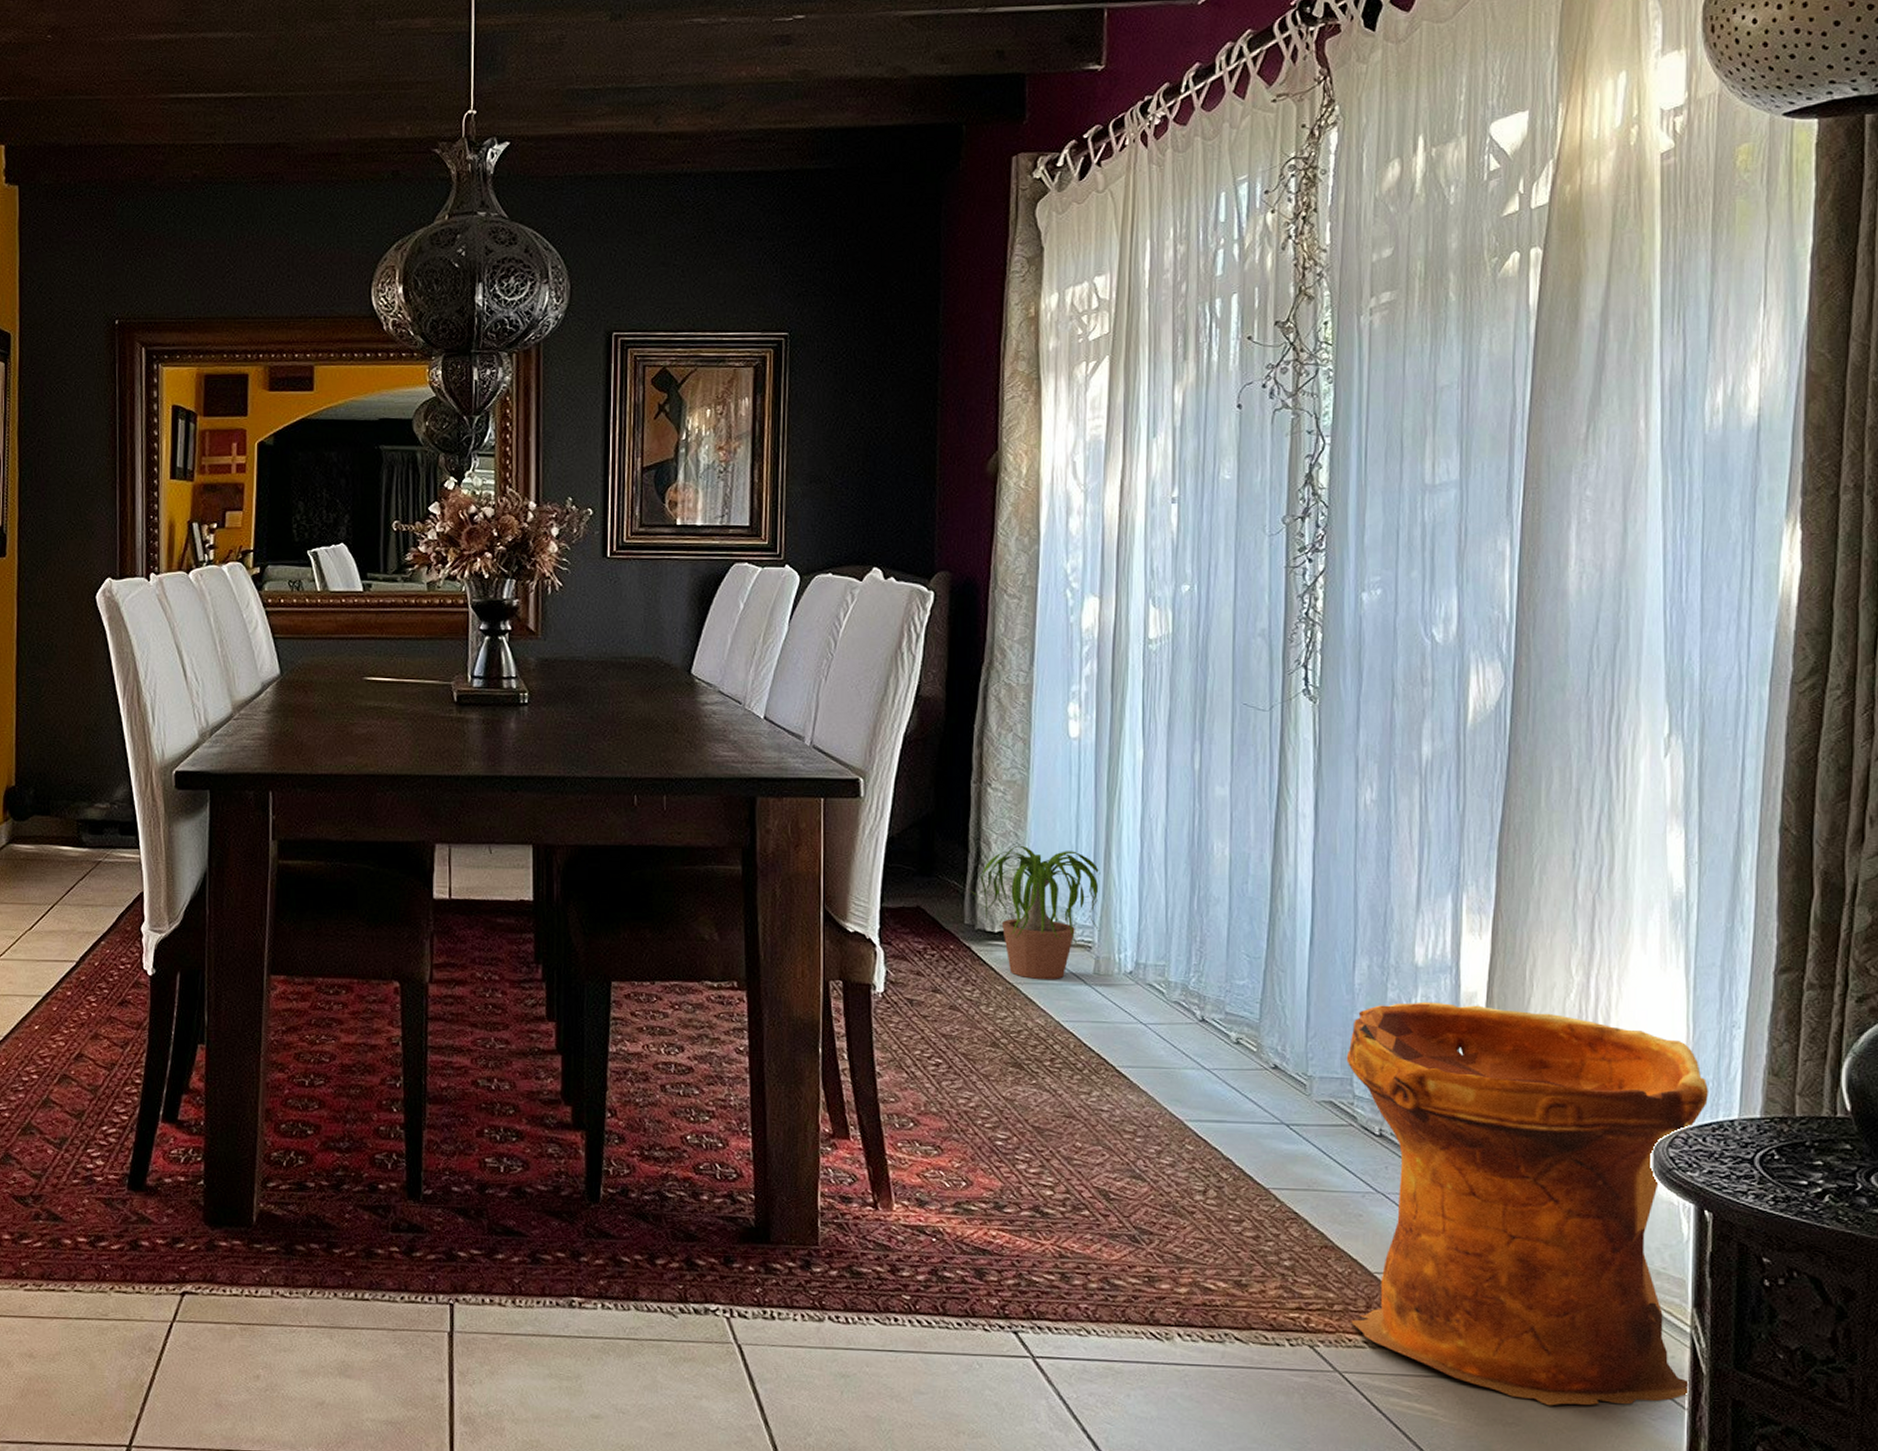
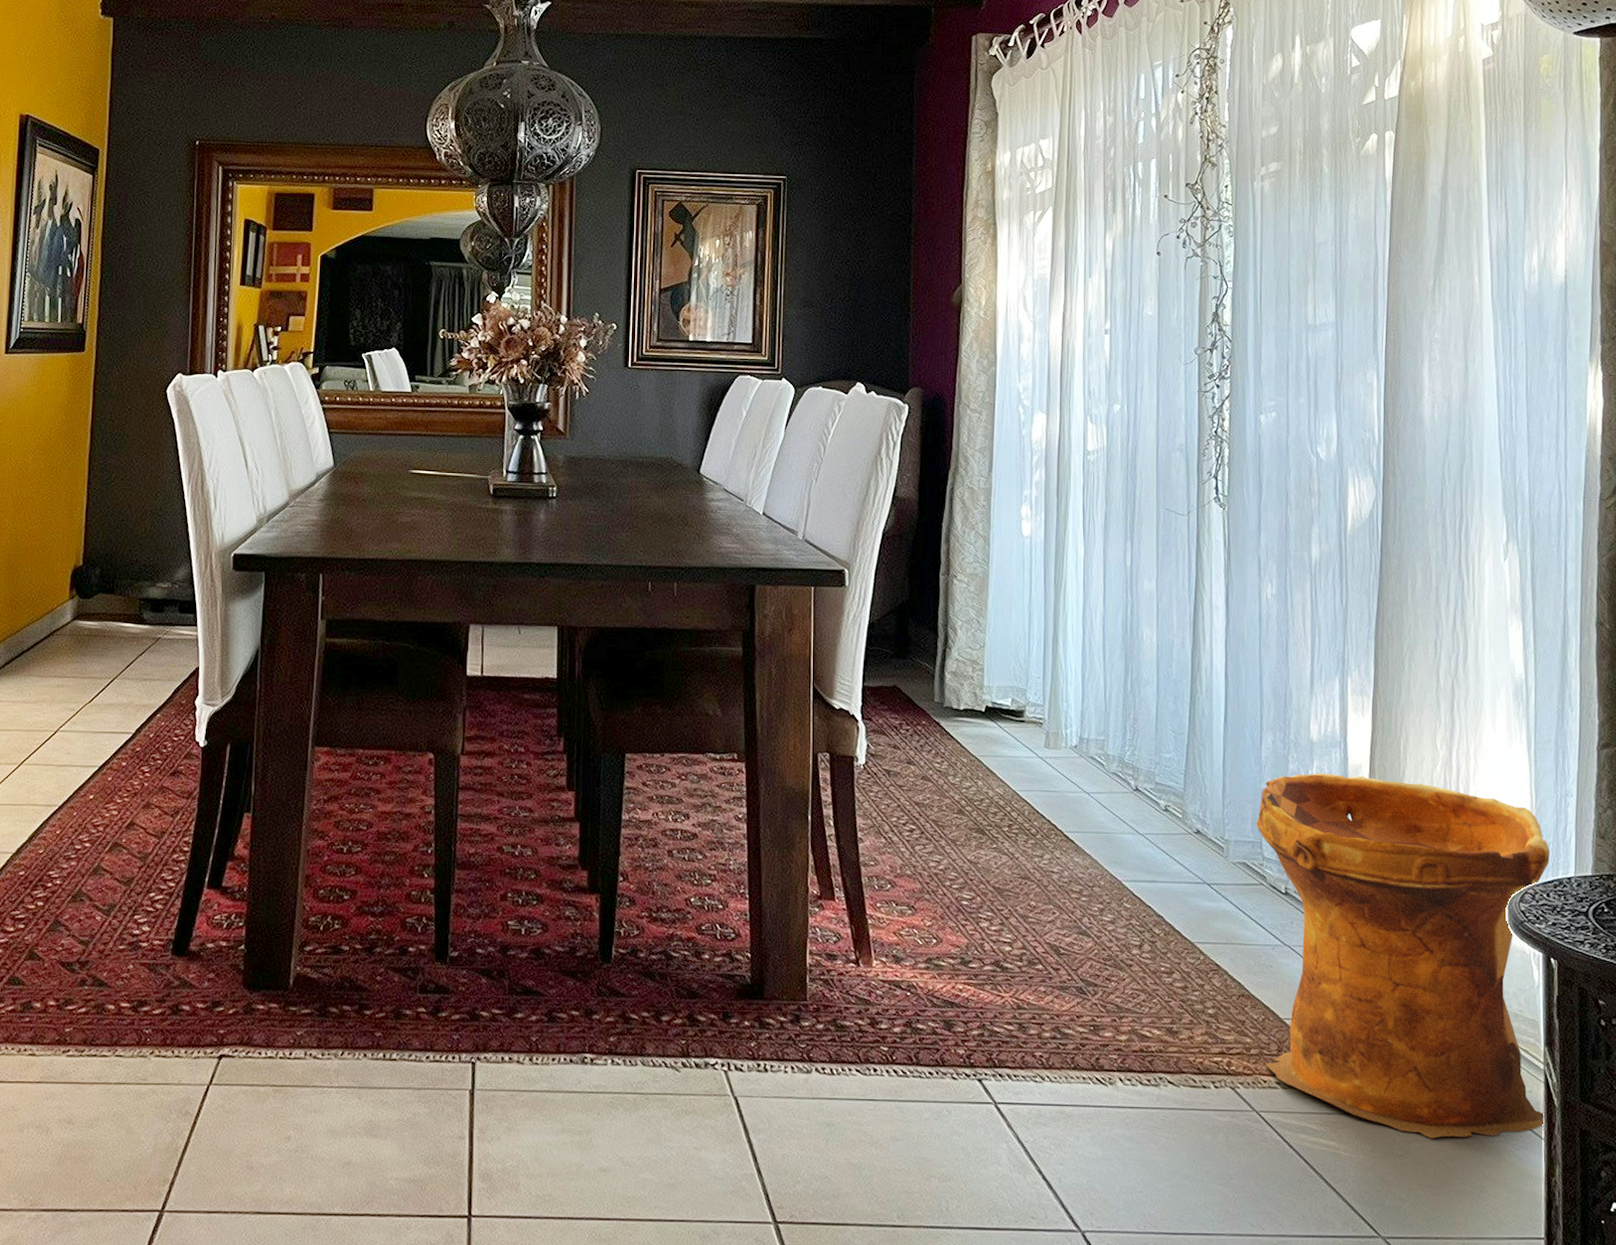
potted plant: present [970,845,1101,980] -> none [940,631,1050,753]

